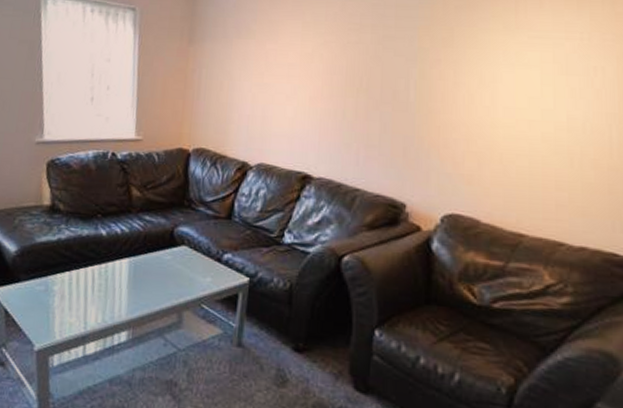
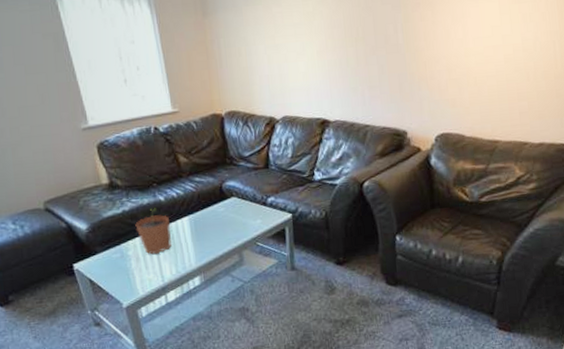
plant pot: none [68,241,107,296] -> present [135,208,172,255]

